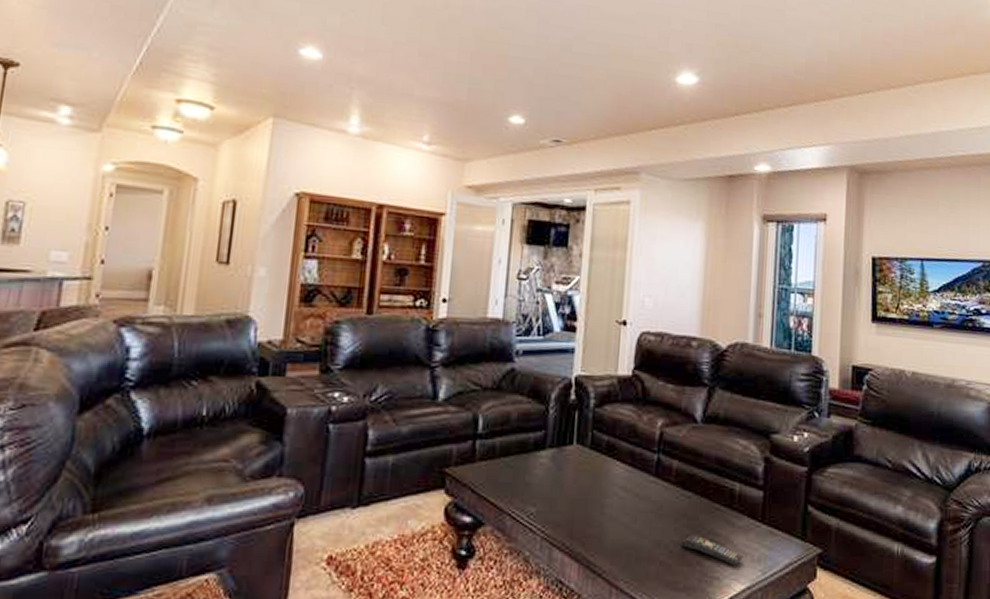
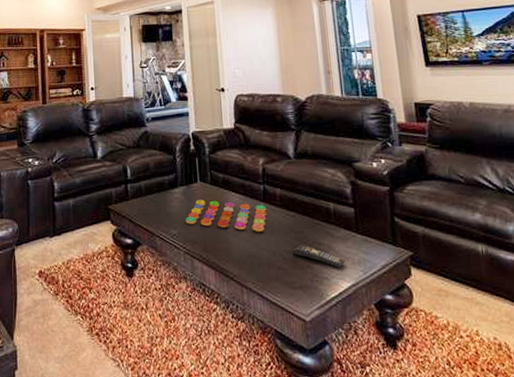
board game: none [548,468,657,515] -> present [185,199,267,232]

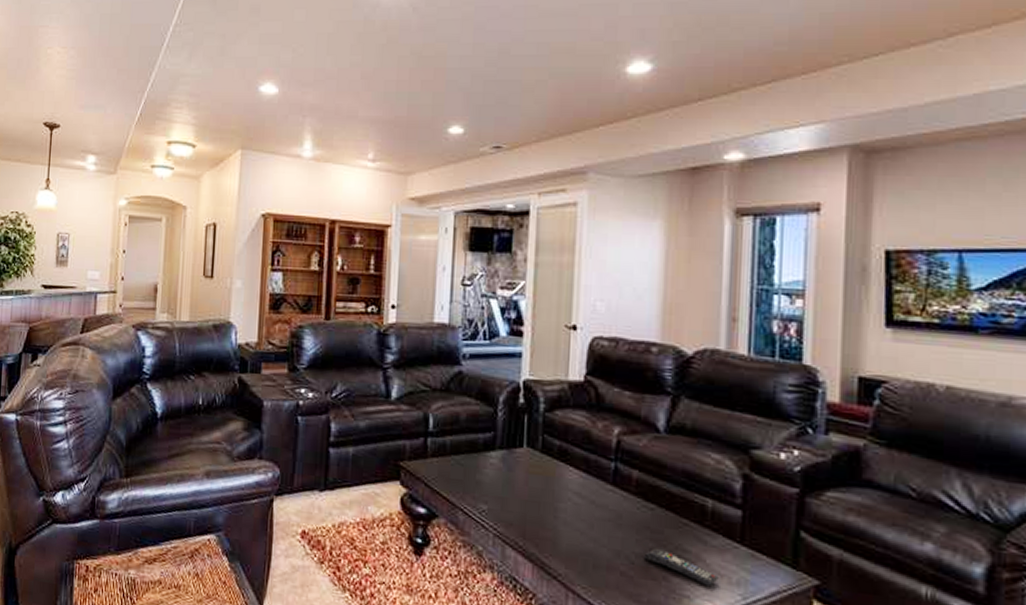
board game: present [185,199,267,232] -> none [500,470,615,523]

